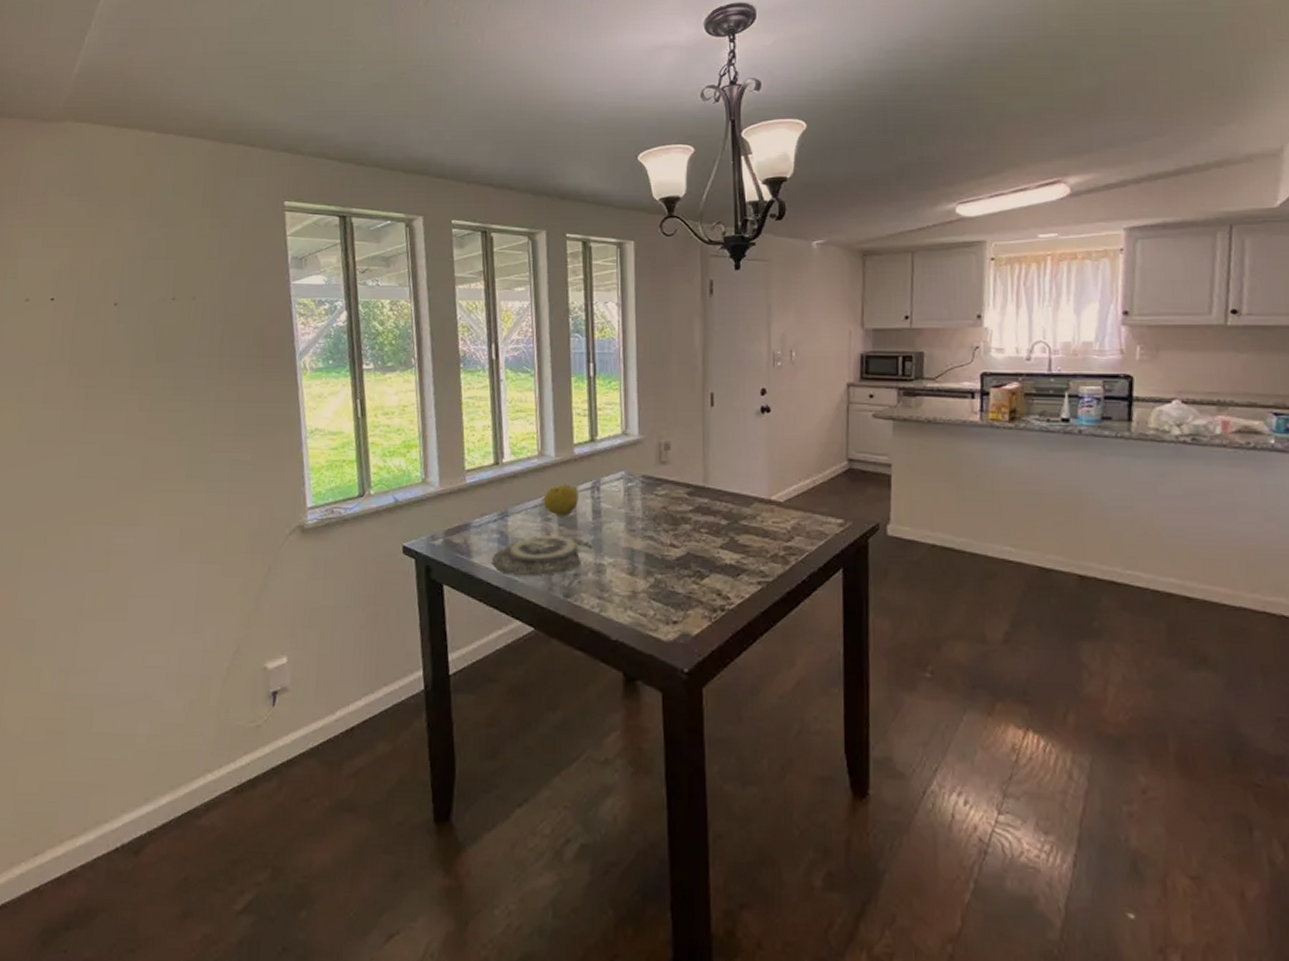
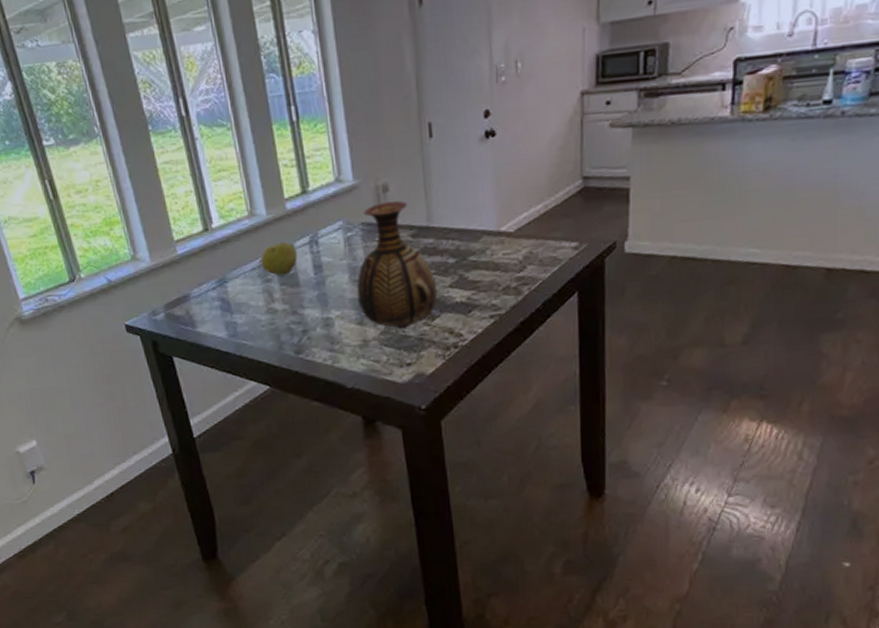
plate: present [491,535,593,576] -> none [216,295,319,339]
vase: none [631,458,709,586] -> present [356,200,438,330]

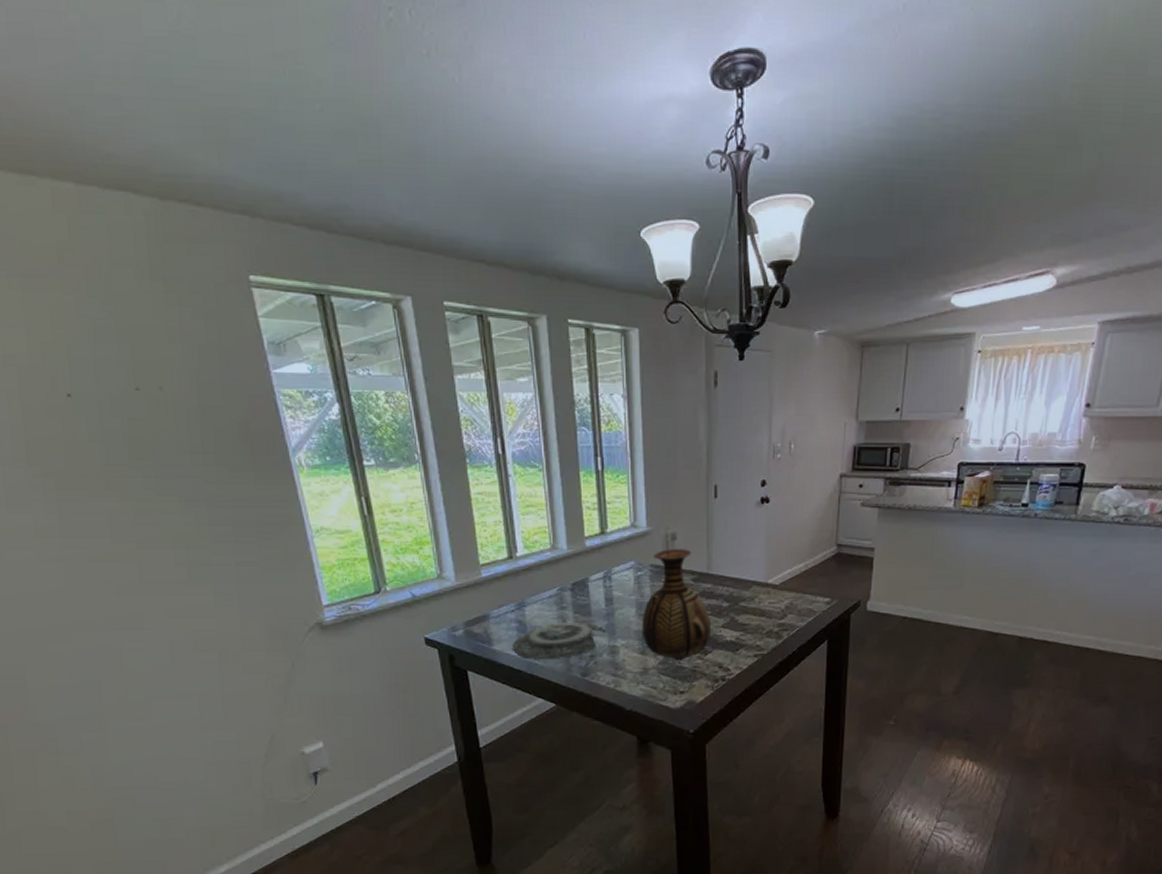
plate: none [216,295,319,339] -> present [512,623,607,660]
fruit: present [260,241,297,276] -> none [558,574,591,605]

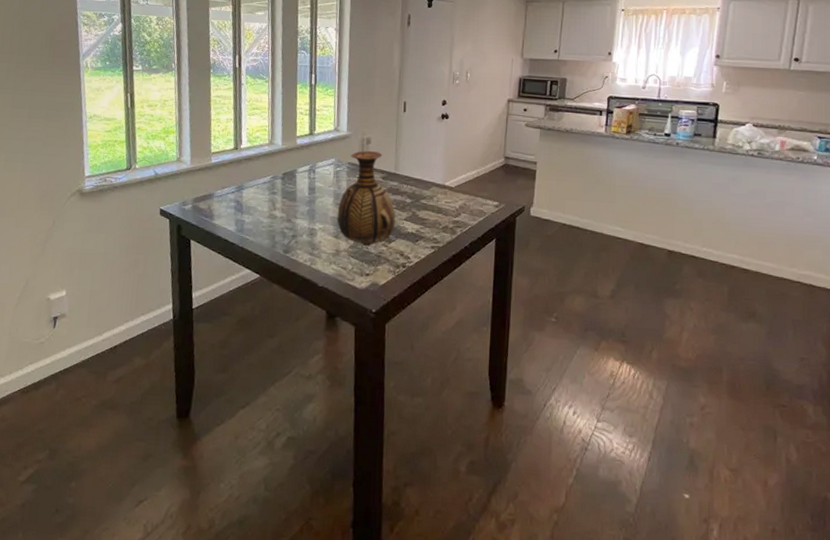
plate: present [512,623,607,660] -> none [229,205,308,236]

